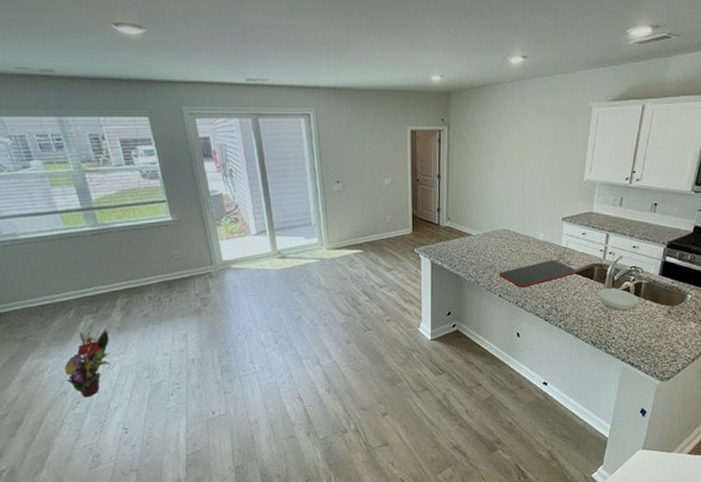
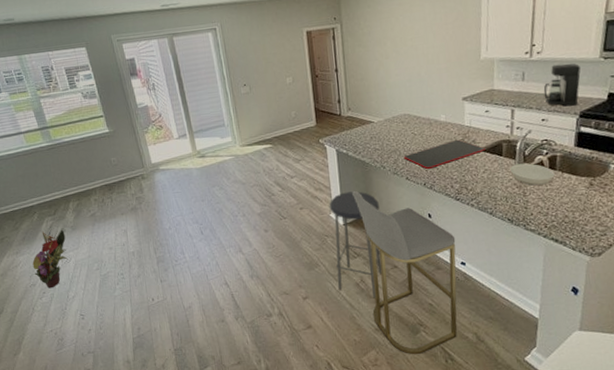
bar stool: none [418,306,469,417] -> present [329,191,382,300]
bar stool: none [444,305,541,472] -> present [352,190,457,354]
coffee maker: none [637,193,673,236] -> present [543,63,581,107]

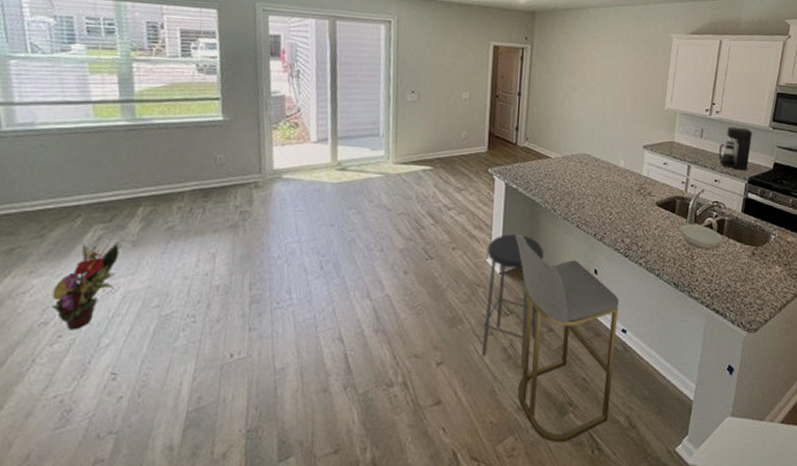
cutting board: present [403,139,485,169] -> none [577,189,659,218]

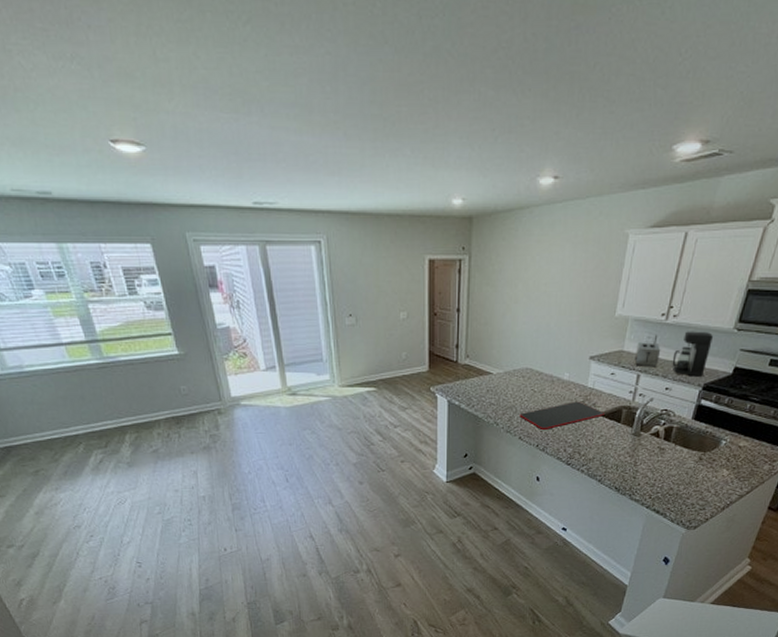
bouquet: present [52,240,122,330] -> none [76,463,123,532]
bar stool: present [481,234,543,370] -> none [433,447,487,560]
bar stool: present [516,233,619,442] -> none [460,446,561,615]
cutting board: none [577,189,659,218] -> present [519,401,604,429]
bowl: present [681,224,722,249] -> none [625,432,668,456]
toaster: none [684,135,708,159] -> present [634,342,661,368]

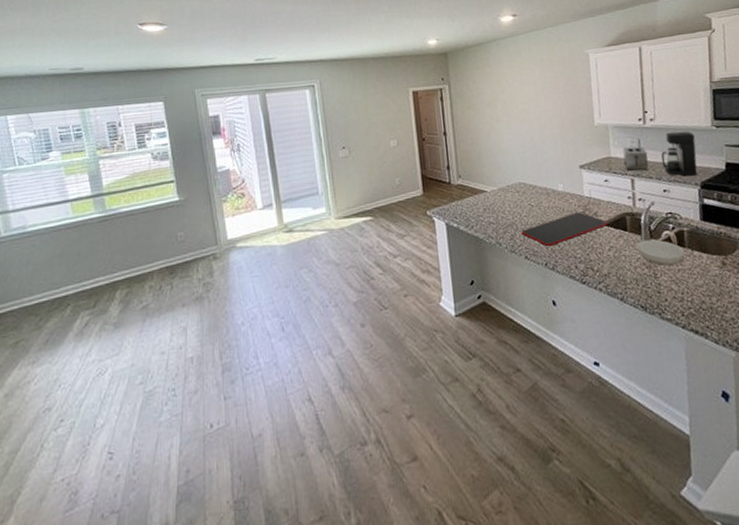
bowl: none [625,432,668,456] -> present [636,239,685,266]

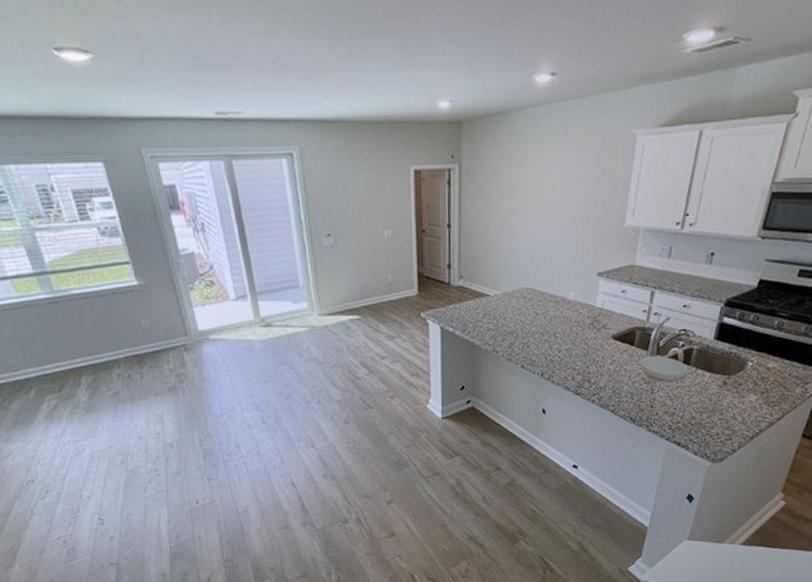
cutting board: present [521,212,609,246] -> none [521,323,616,356]
toaster: present [622,146,649,171] -> none [647,255,677,283]
coffee maker: present [661,131,698,177] -> none [689,240,734,292]

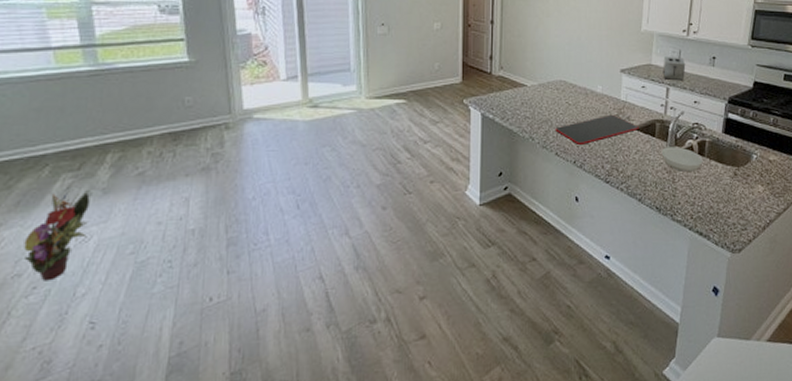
bouquet: none [29,409,81,486] -> present [24,189,92,281]
cutting board: none [521,323,616,356] -> present [555,114,639,144]
toaster: none [647,255,677,283] -> present [662,57,686,81]

